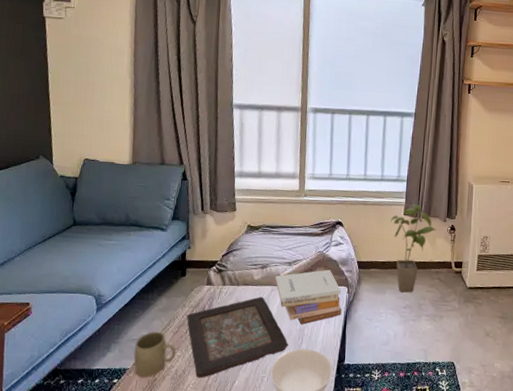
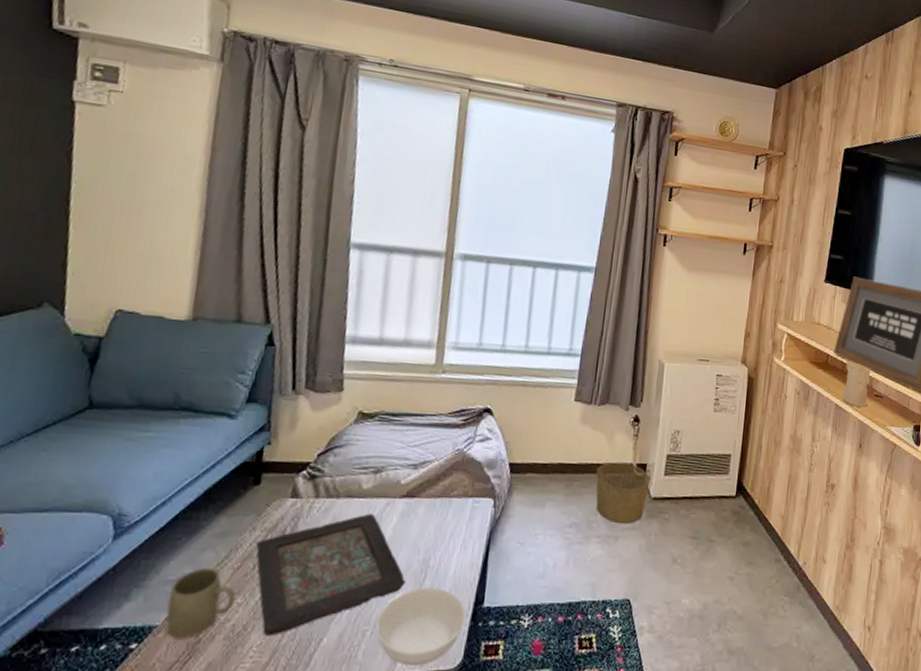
books: present [275,269,342,324] -> none [392,474,485,552]
house plant: present [391,204,436,293] -> none [557,386,615,506]
basket: none [423,260,466,306] -> present [595,461,651,523]

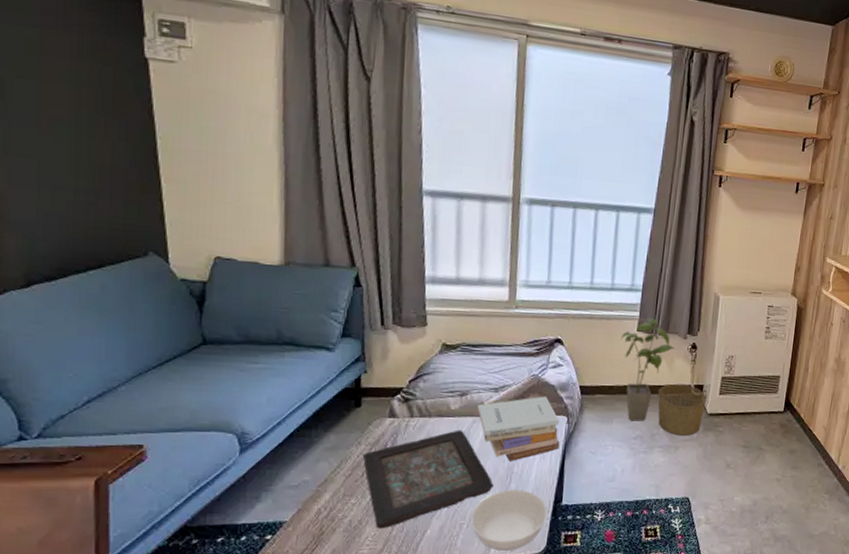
mug: present [166,567,236,639] -> none [292,475,349,531]
books: none [392,474,485,552] -> present [477,396,560,461]
house plant: none [557,386,615,506] -> present [621,318,675,421]

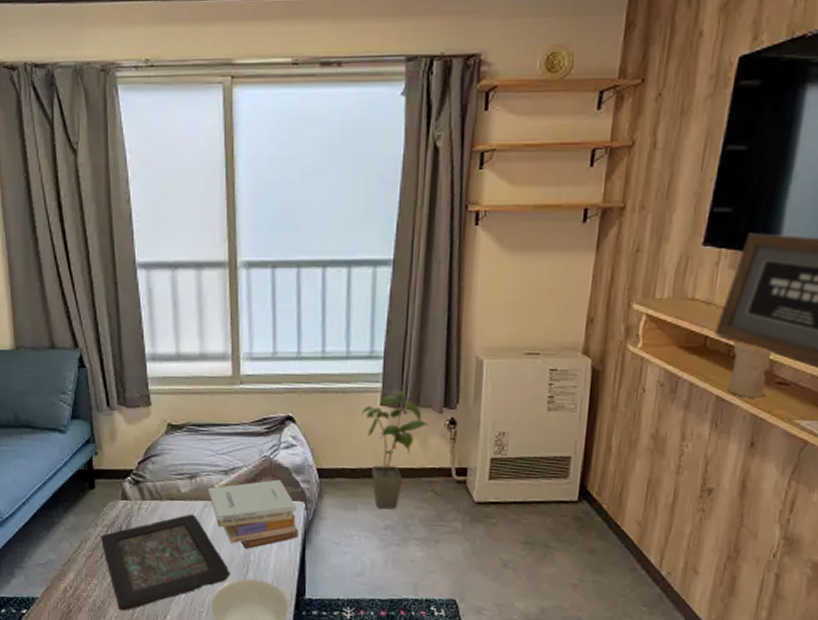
basket: present [657,383,708,436] -> none [409,466,473,527]

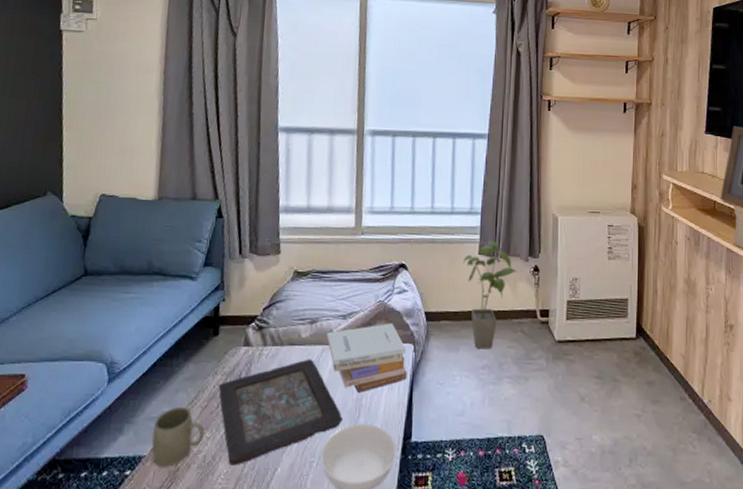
mug: none [41,555,91,609] -> present [151,406,205,467]

